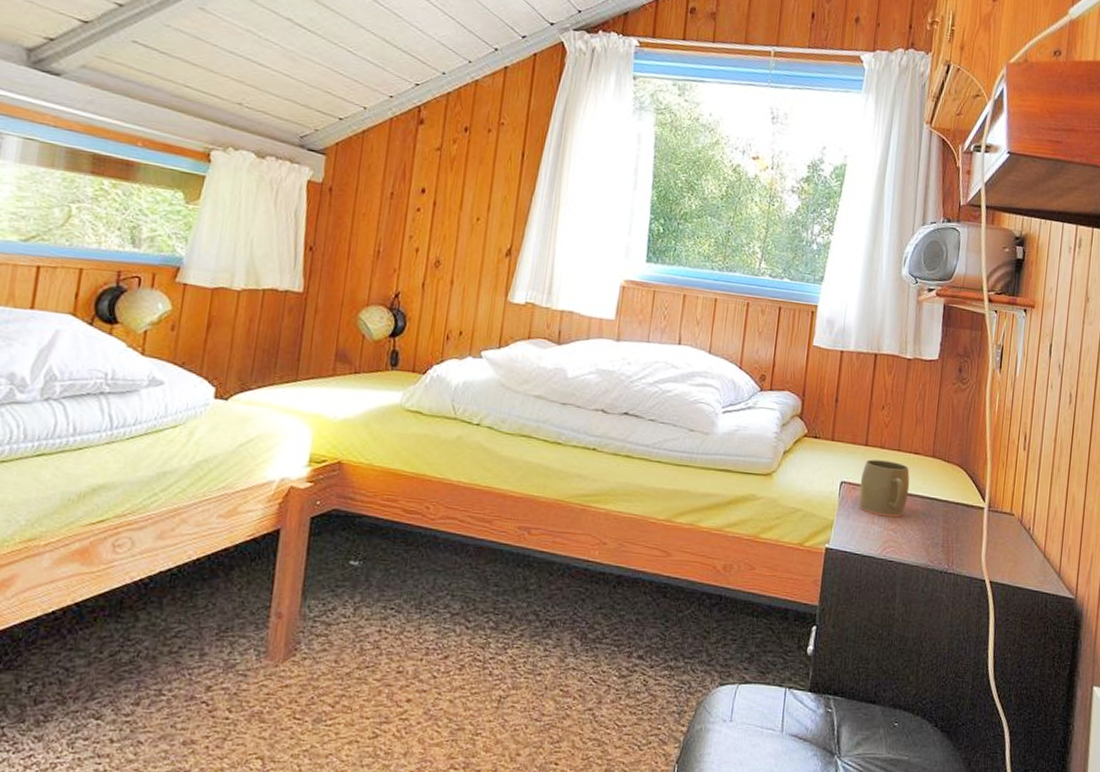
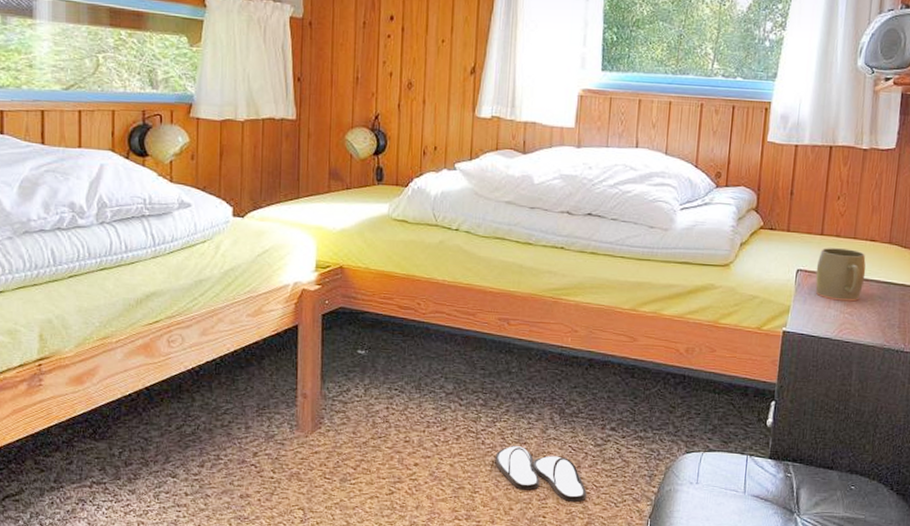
slippers: none [503,677,607,744] -> present [495,446,587,502]

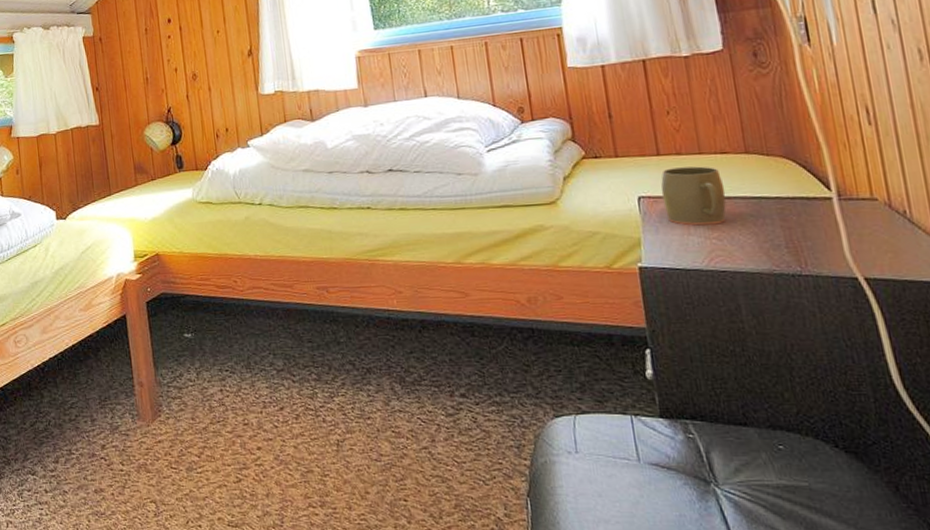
slippers: present [495,446,587,502] -> none [339,422,449,481]

